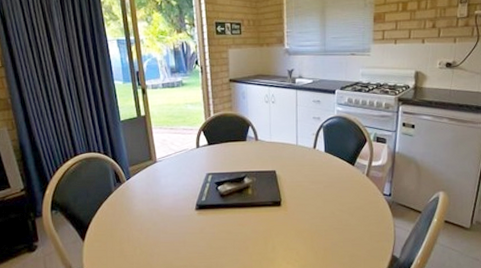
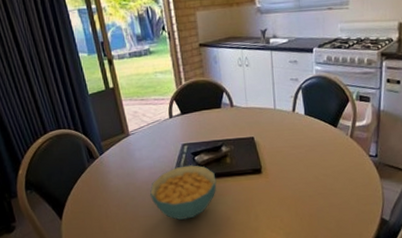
cereal bowl: none [173,194,238,247] -> present [150,165,217,220]

